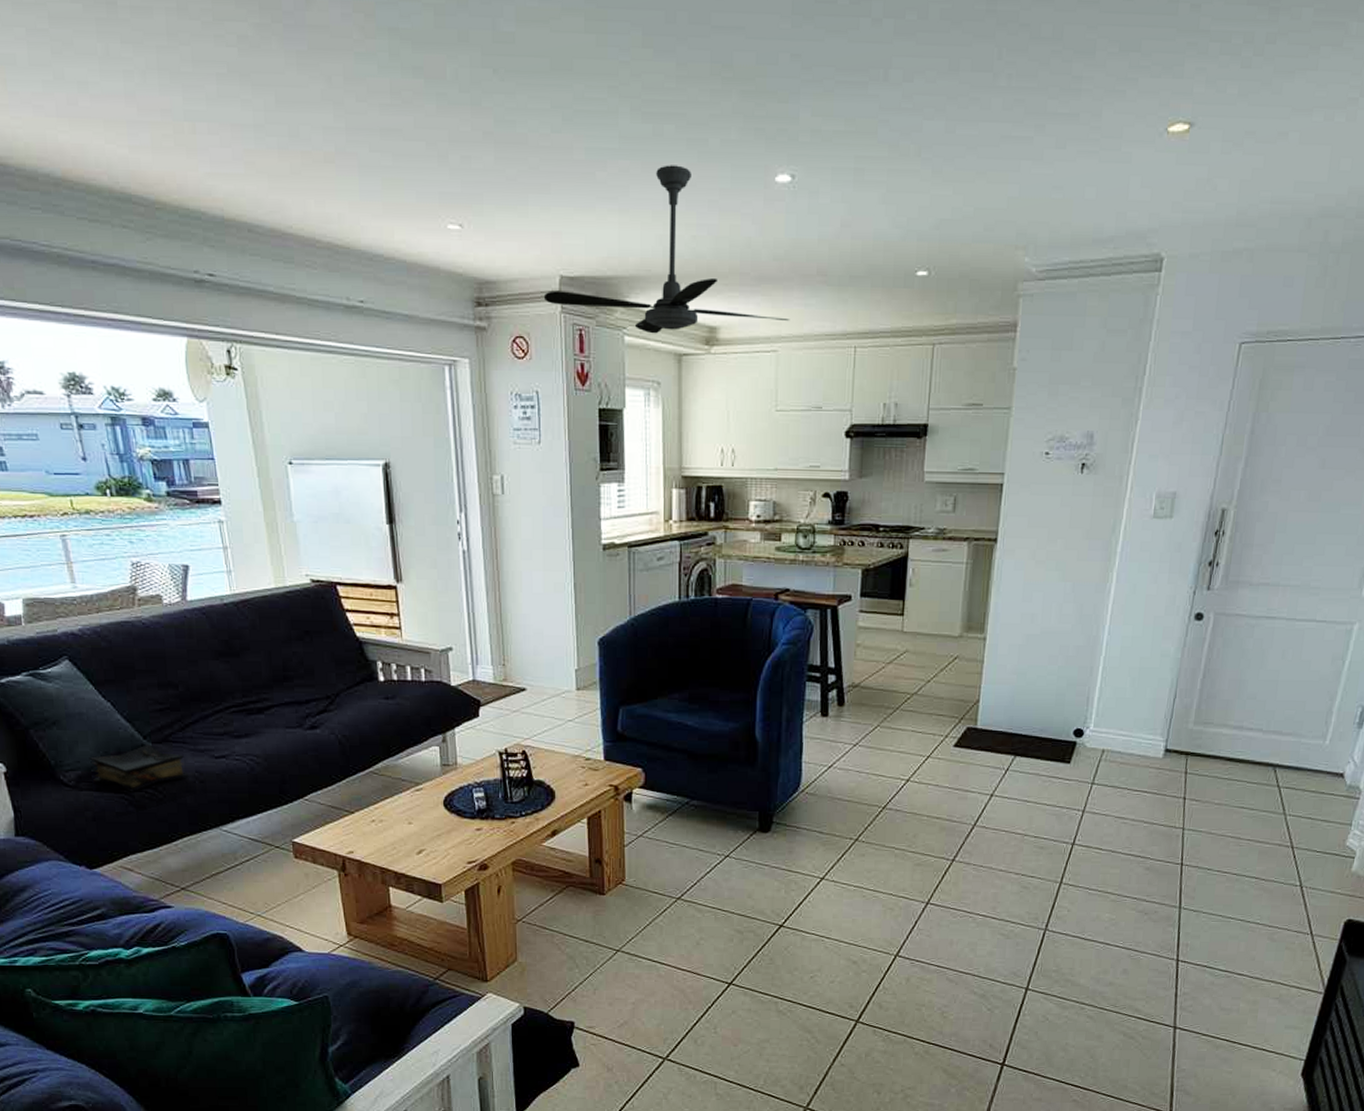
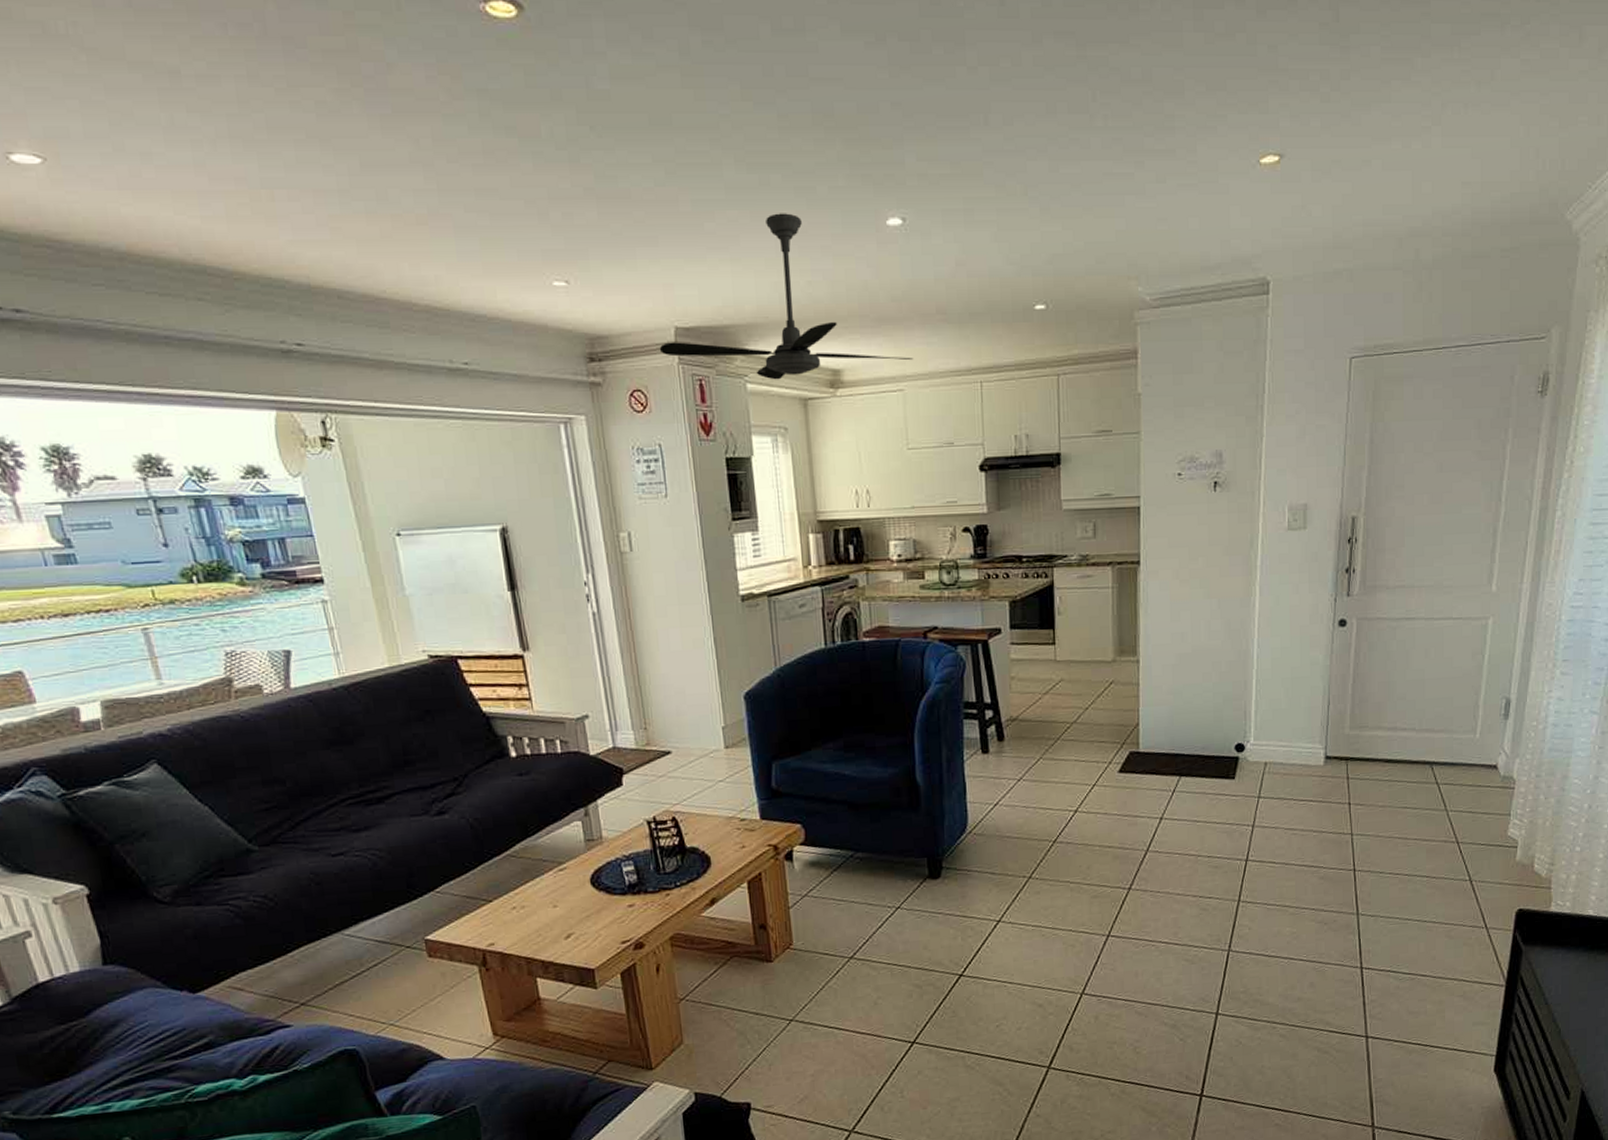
book: present [89,744,189,792] -> none [186,848,303,903]

